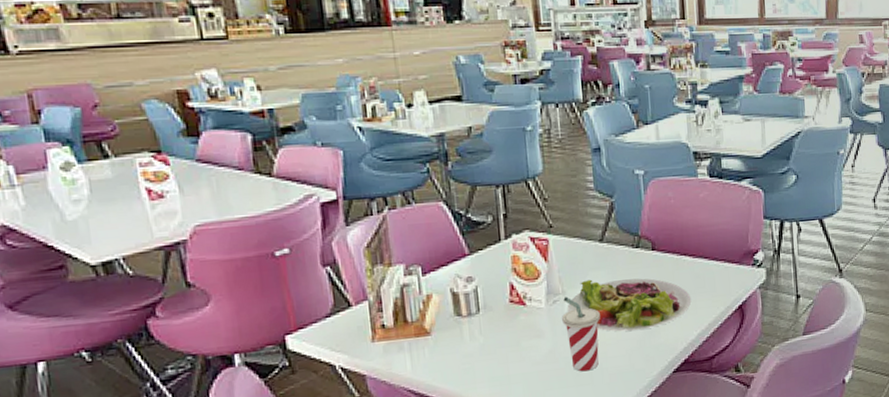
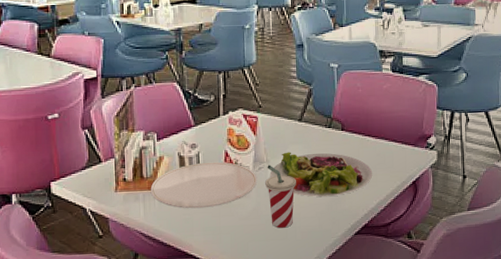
plate: none [417,296,553,357] -> present [150,161,258,209]

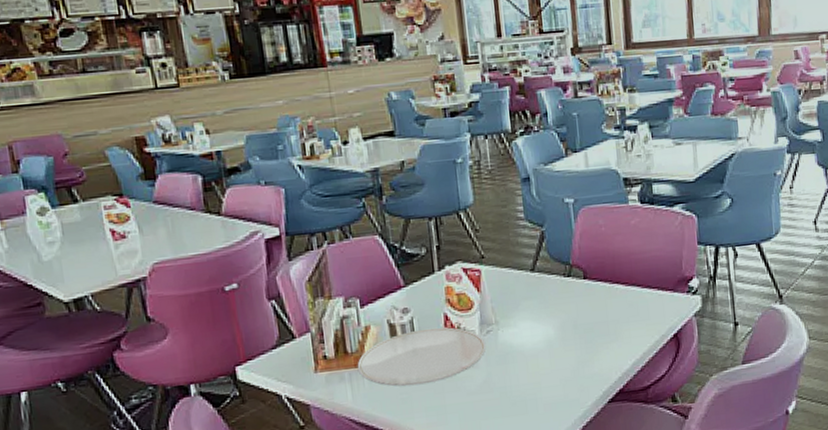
beverage cup: present [265,165,296,228] -> none [496,327,534,402]
salad plate: present [269,152,373,197] -> none [500,307,625,362]

